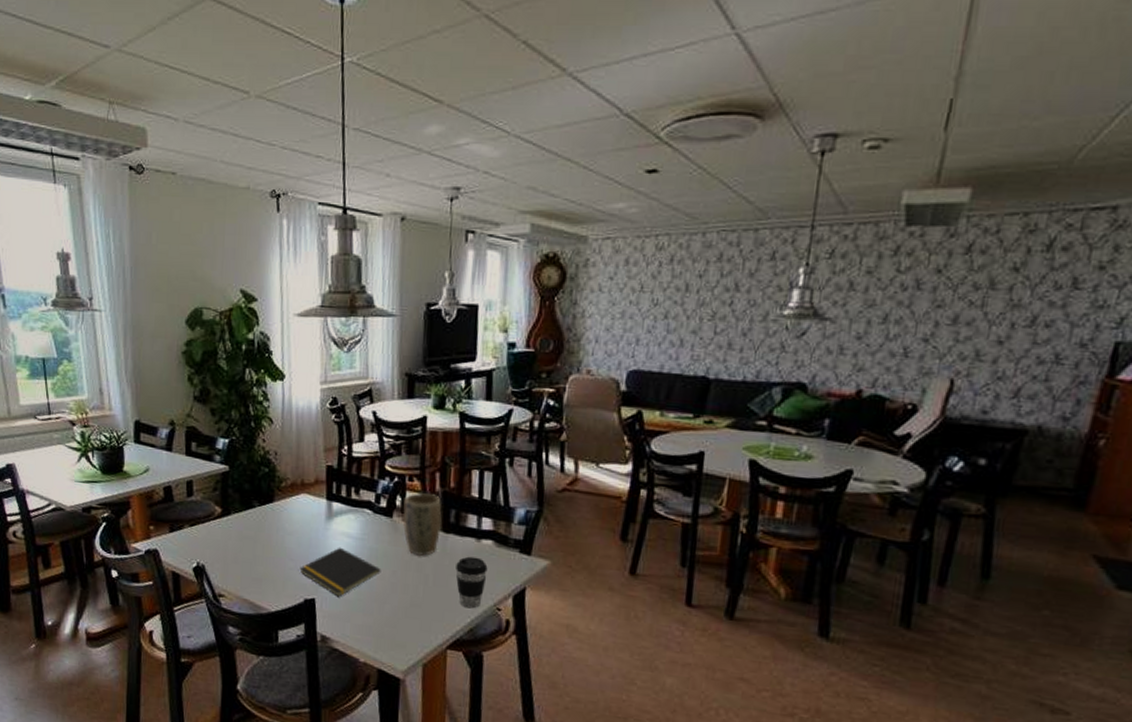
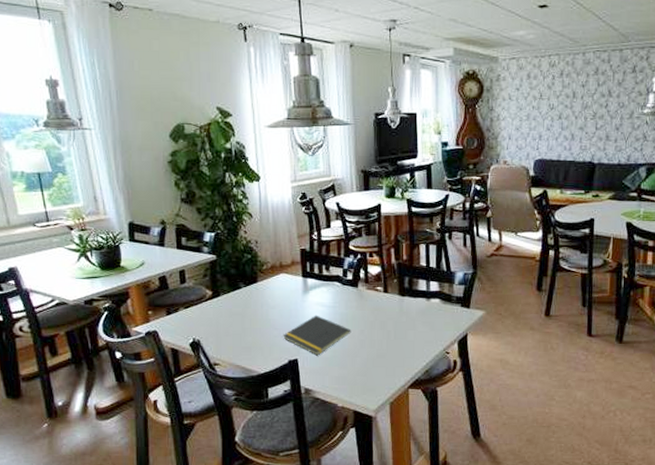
plant pot: present [403,492,442,556] -> none [366,266,398,316]
coffee cup: present [456,556,488,609] -> none [412,313,437,354]

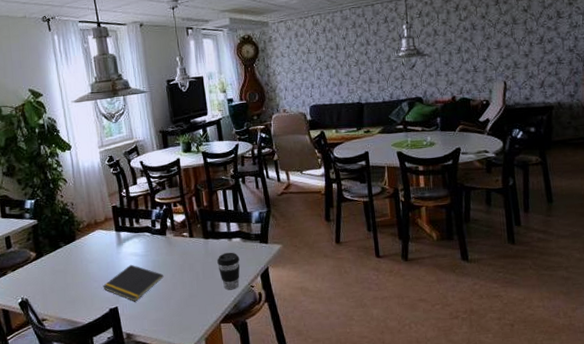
coffee cup: none [412,313,437,354] -> present [217,252,240,290]

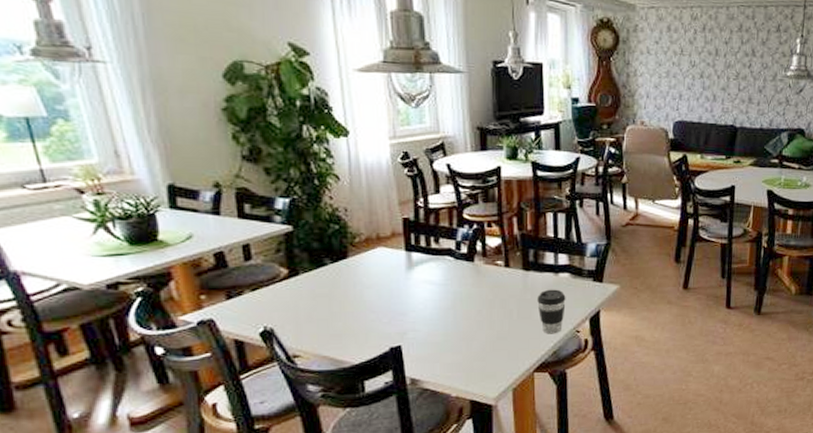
notepad: present [102,264,164,302] -> none [382,294,467,341]

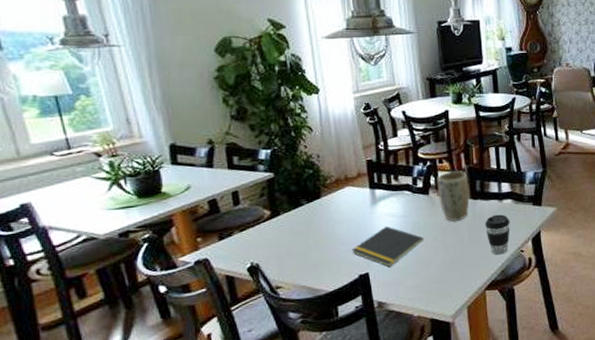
notepad: none [382,294,467,341] -> present [351,225,424,268]
plant pot: none [484,237,521,293] -> present [437,171,470,221]

